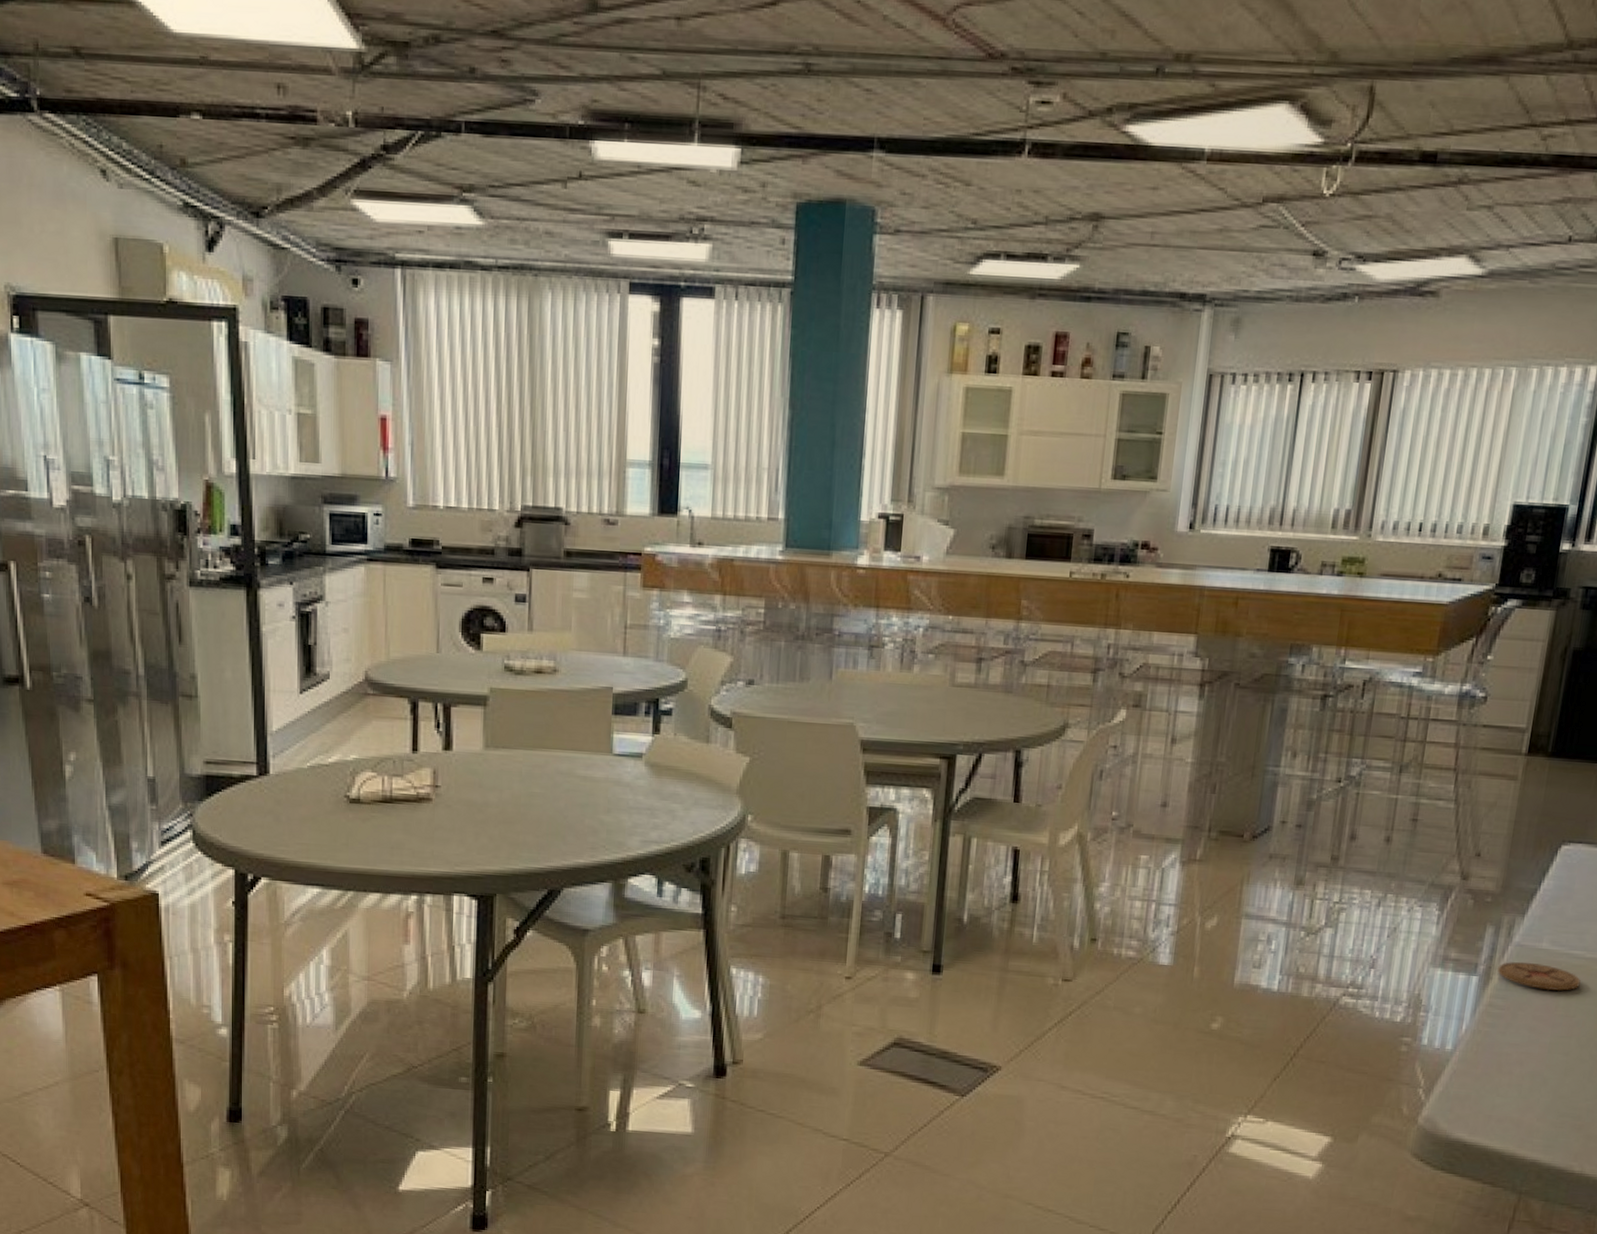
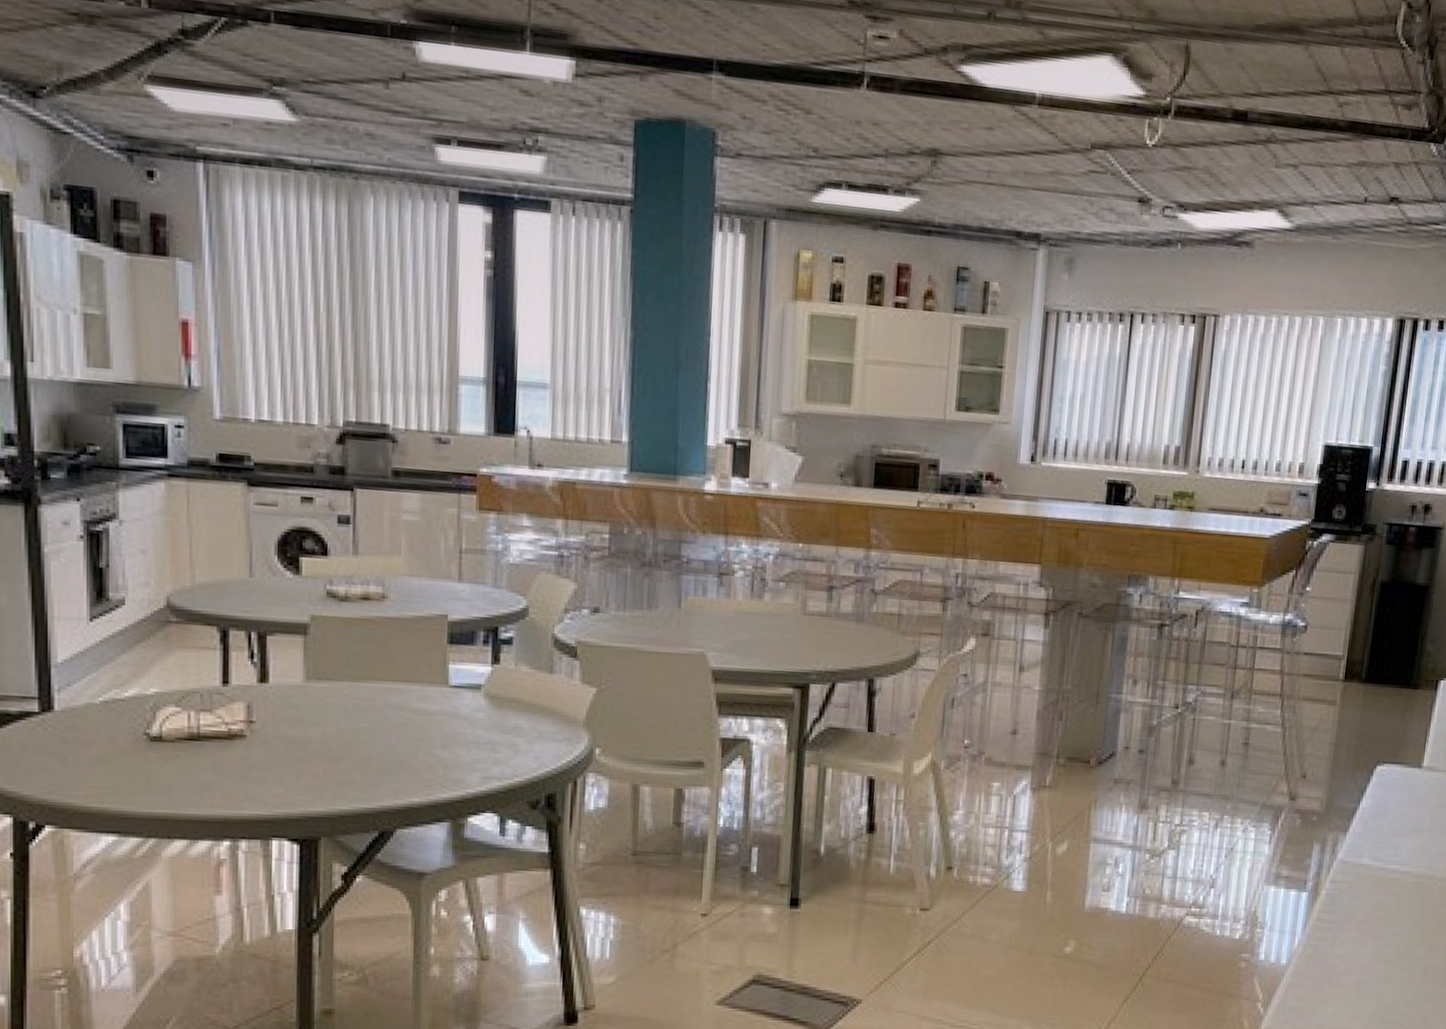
coaster: present [1496,961,1581,992] -> none [1323,877,1397,904]

